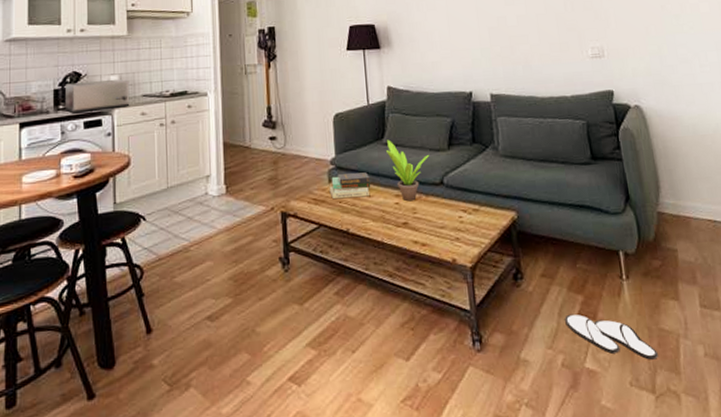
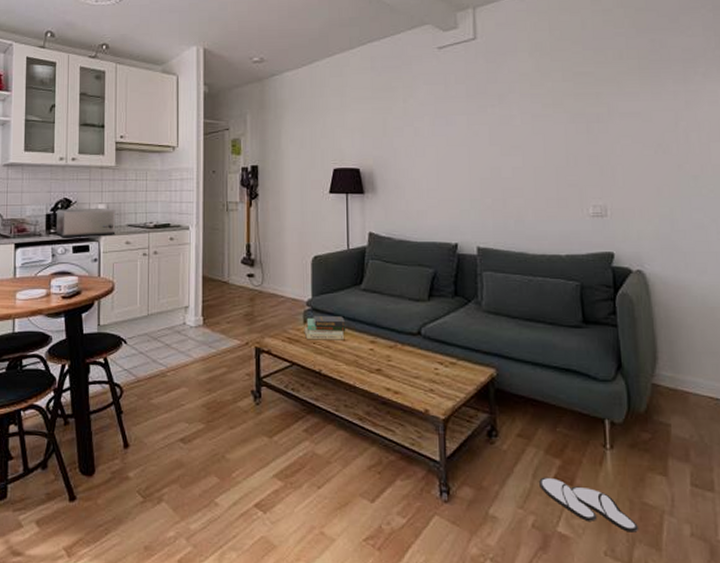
potted plant: present [385,139,430,202] -> none [363,286,409,349]

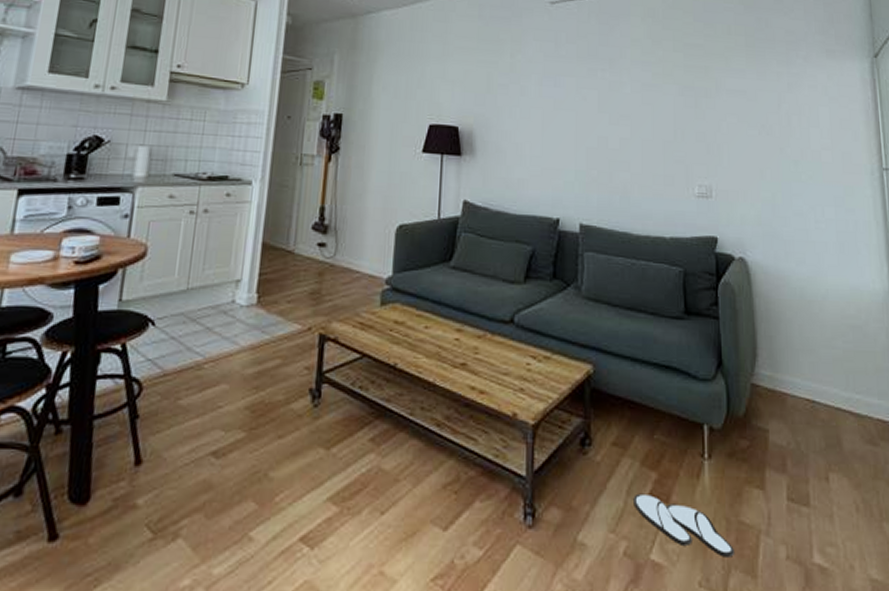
toaster: present [55,207,116,238] -> none [77,149,161,187]
books: present [304,315,346,340] -> none [380,295,430,328]

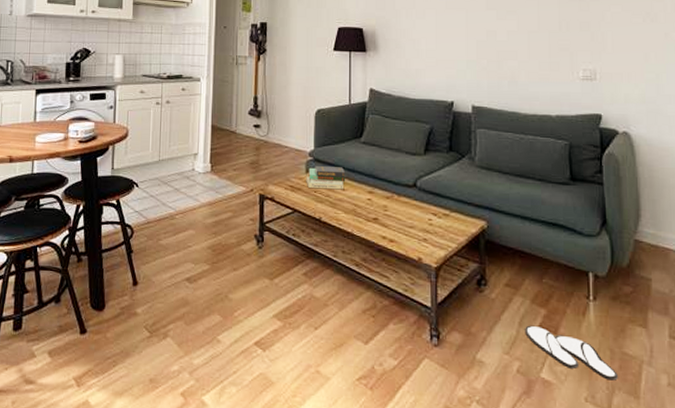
books: none [380,295,430,328] -> present [306,165,346,190]

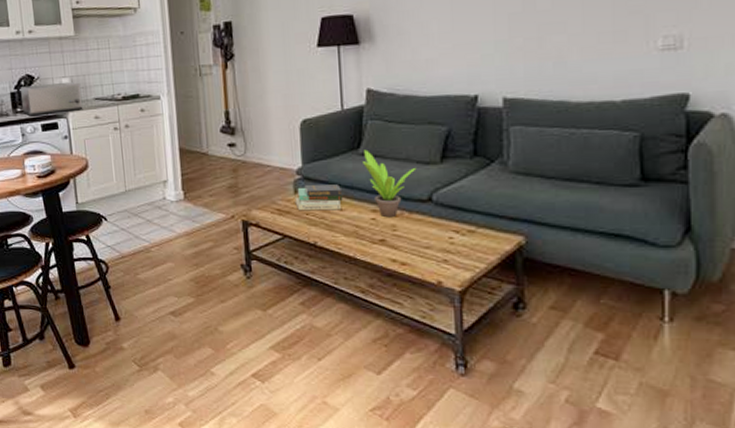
toaster: none [74,58,132,86] -> present [20,81,83,117]
potted plant: none [362,139,405,199] -> present [361,149,417,218]
slippers: present [525,325,618,381] -> none [576,351,700,411]

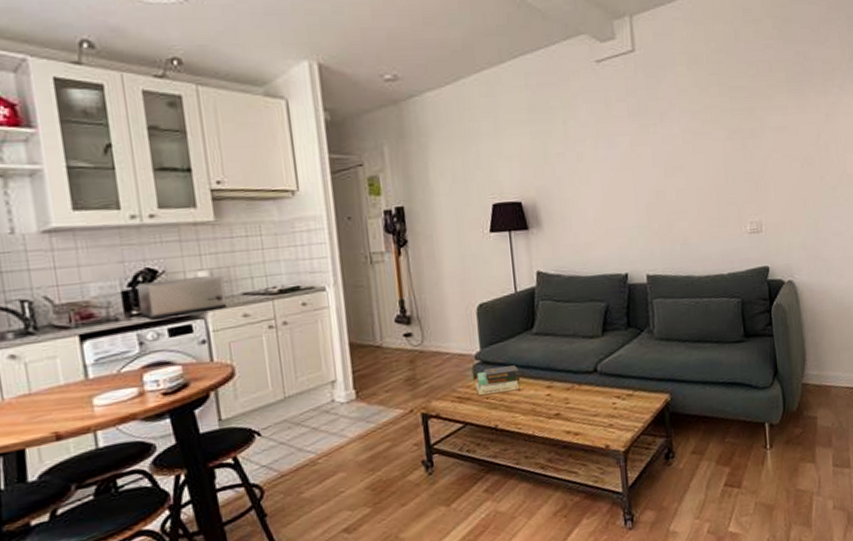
potted plant: present [361,149,417,218] -> none [535,329,583,392]

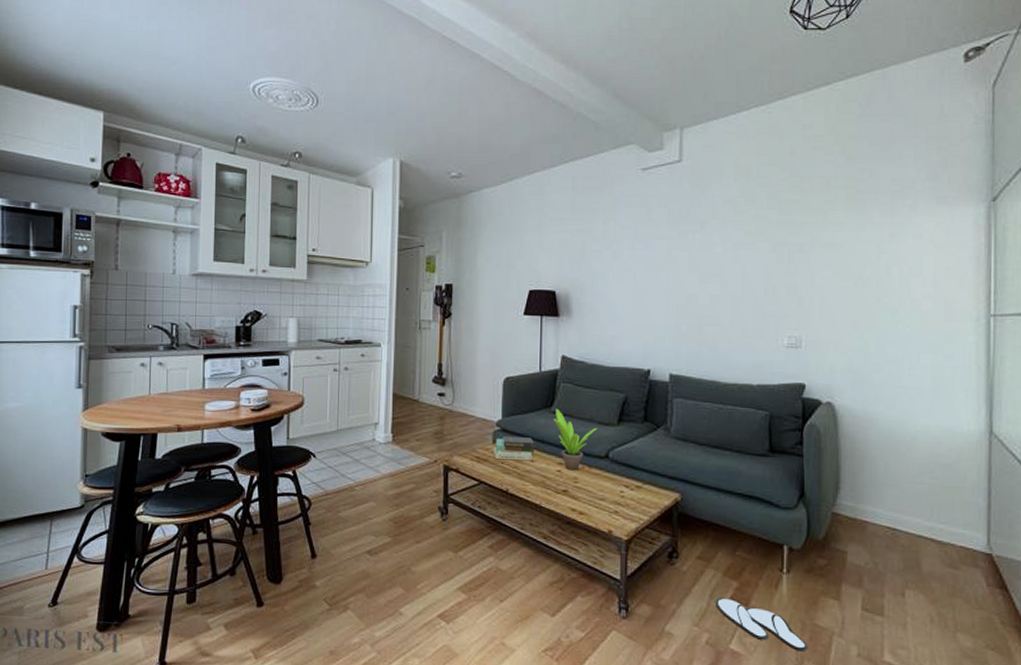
toaster: present [137,274,227,320] -> none [245,321,307,351]
potted plant: none [535,329,583,392] -> present [553,408,598,471]
slippers: none [712,484,793,518] -> present [716,597,808,652]

